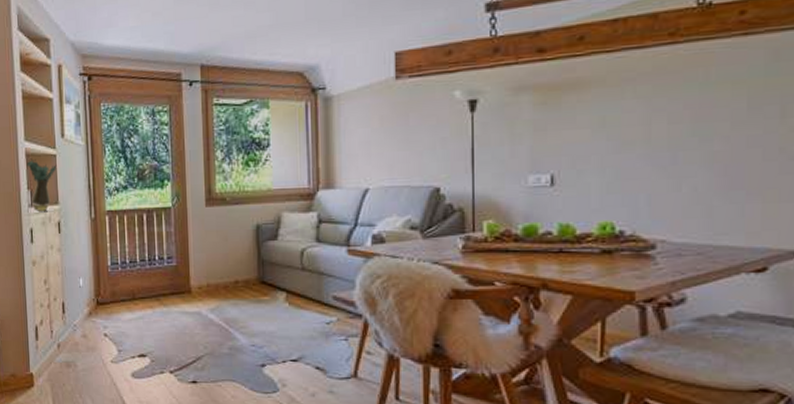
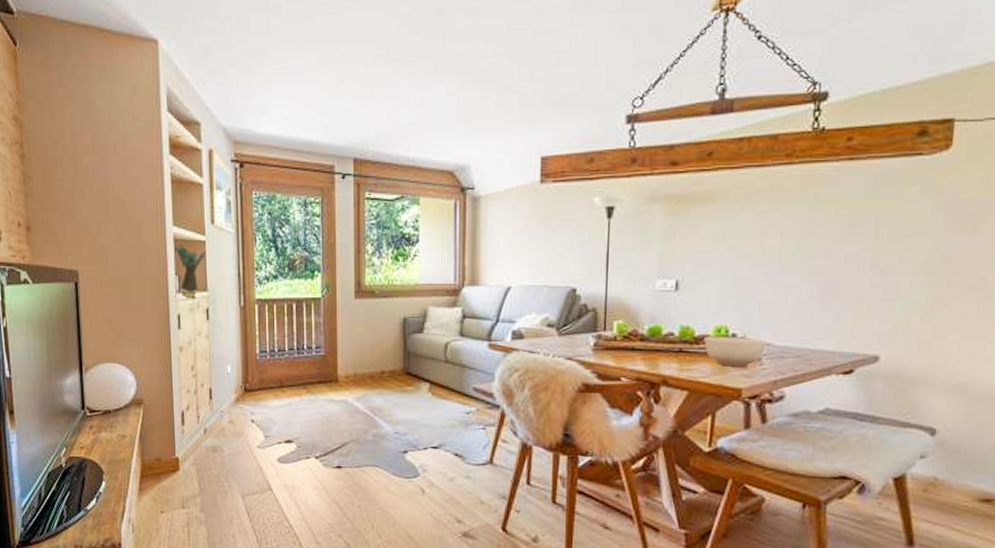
bowl: none [588,234,660,267] -> present [704,336,767,367]

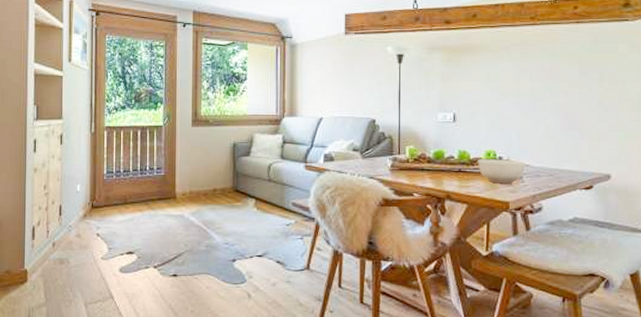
vase: present [174,244,206,297] -> none [34,78,63,124]

